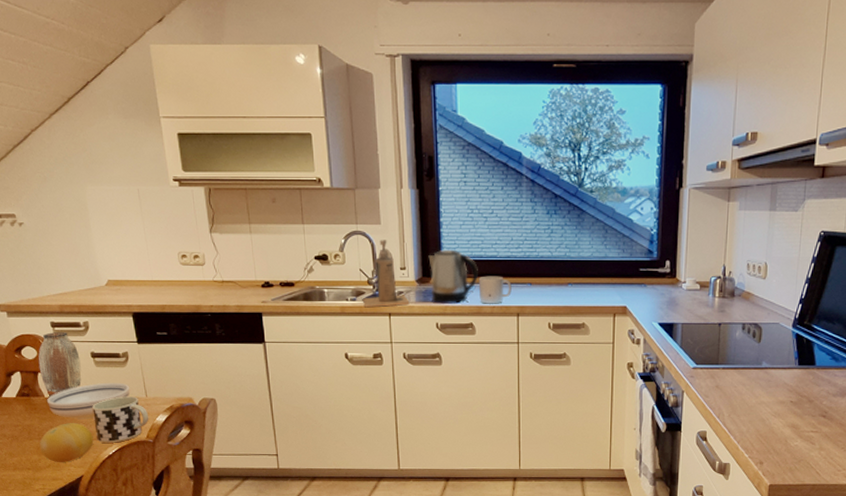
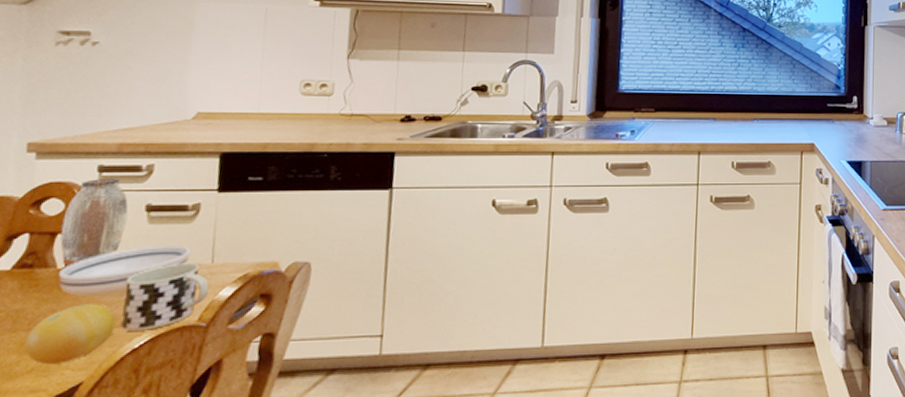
soap dispenser: present [363,240,410,308] -> none [523,70,578,146]
kettle: present [428,249,478,304] -> none [602,81,658,141]
mug: present [478,276,512,304] -> none [657,110,694,141]

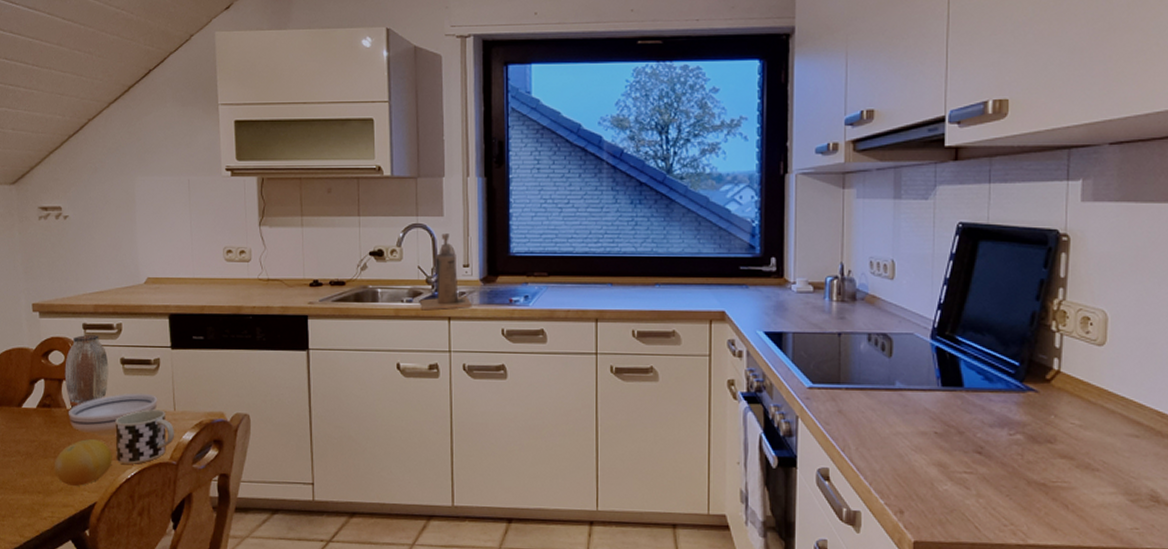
soap dispenser: none [523,70,578,146] -> present [420,233,472,311]

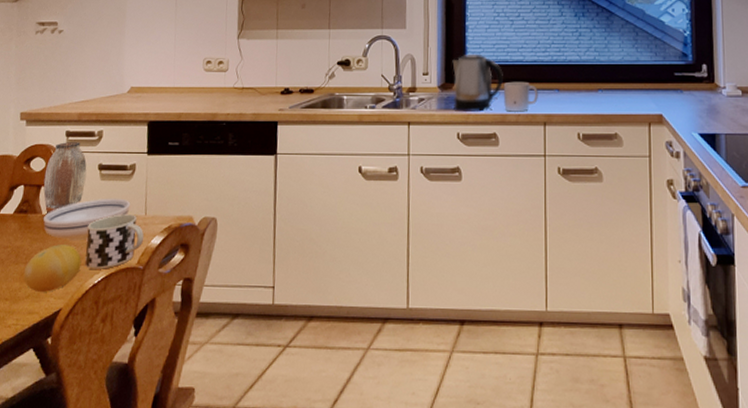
soap dispenser: present [420,233,472,311] -> none [382,44,431,116]
kettle: none [495,244,551,307] -> present [452,53,503,112]
mug: none [551,274,589,307] -> present [503,81,538,112]

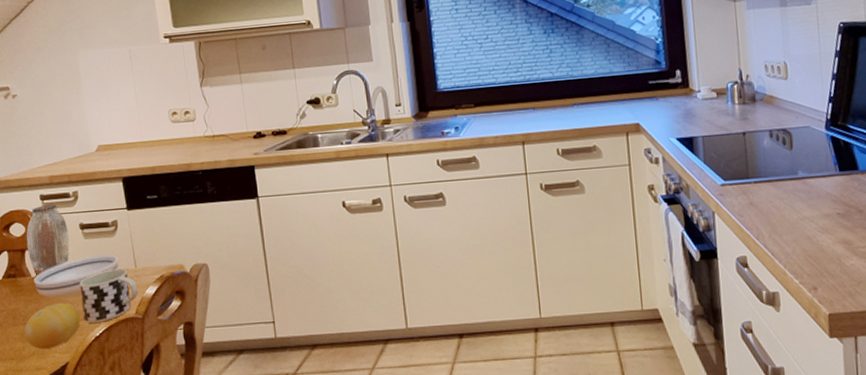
kettle: present [452,53,503,112] -> none [424,80,478,139]
mug: present [503,81,538,112] -> none [478,103,514,135]

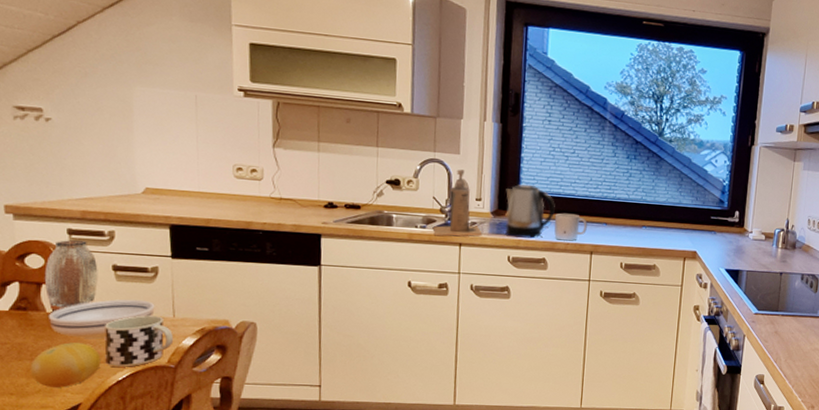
soap dispenser: none [359,77,408,150] -> present [433,169,482,237]
kettle: none [424,80,478,139] -> present [504,184,555,238]
mug: none [478,103,514,135] -> present [554,213,587,241]

